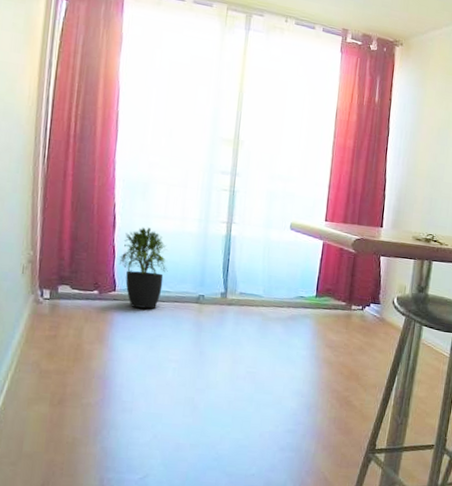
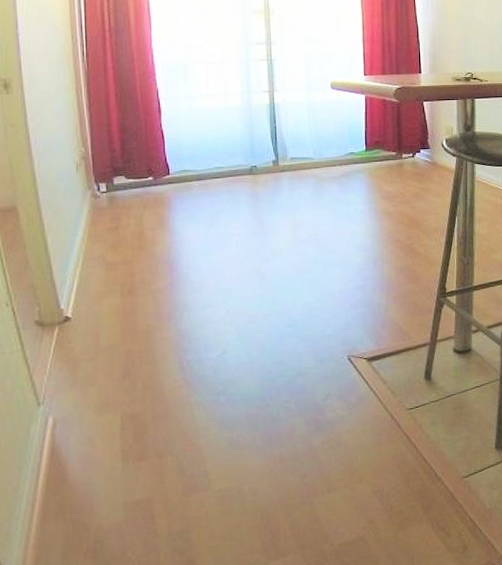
potted plant: present [118,227,168,309] -> none [169,108,218,188]

